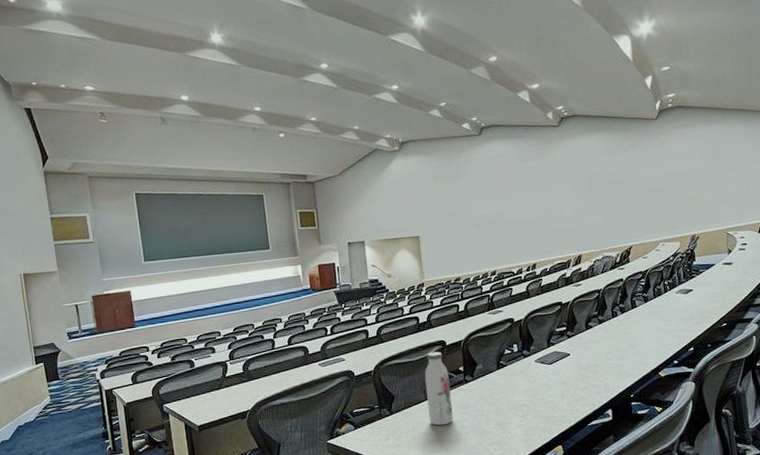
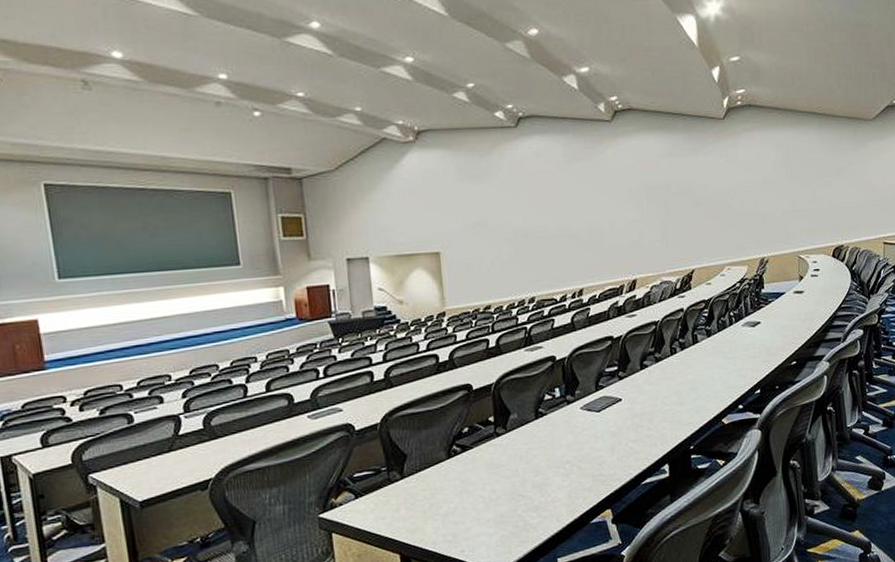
water bottle: present [424,351,454,426] -> none [445,398,482,491]

